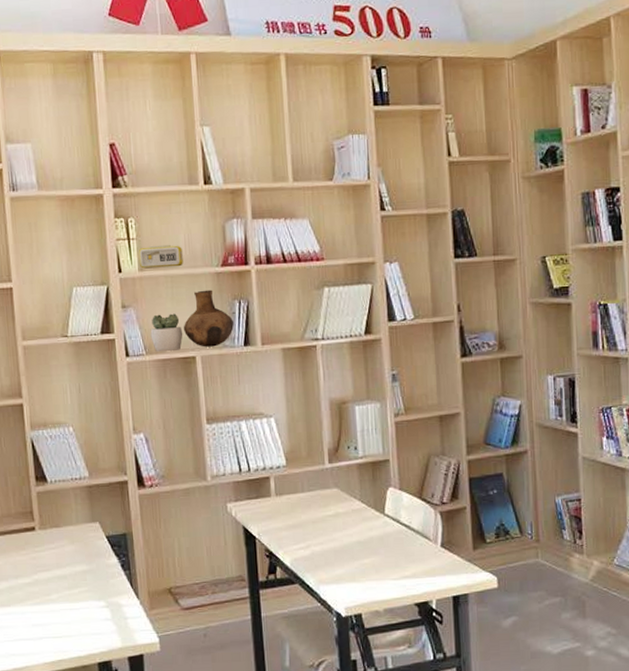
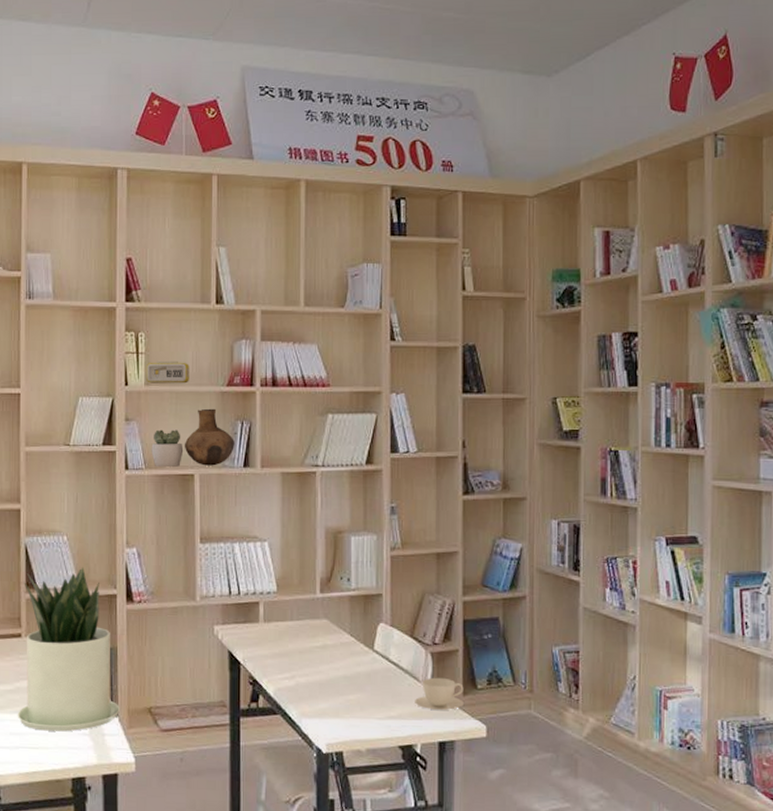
planter: none [33,456,141,620] -> present [17,567,121,732]
teacup: none [427,535,474,566] -> present [415,677,464,710]

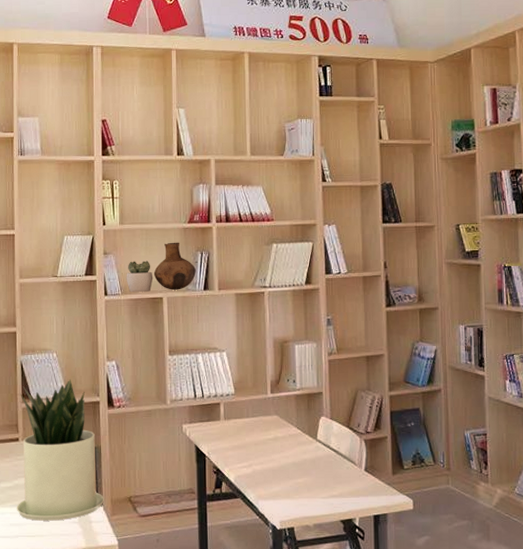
clock: present [145,360,189,384] -> none [120,203,157,223]
teacup: present [415,677,464,710] -> none [353,460,393,488]

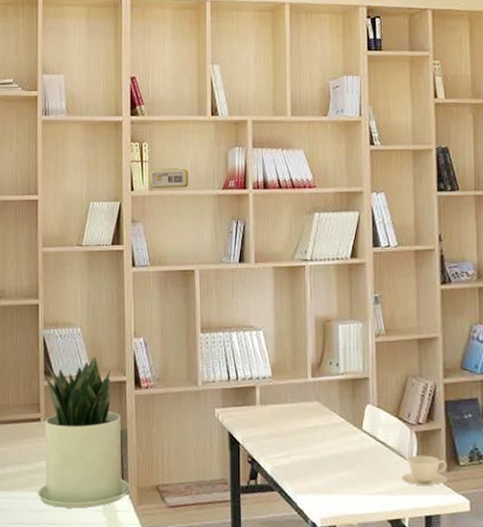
clock: none [120,203,157,223] -> present [149,167,189,188]
succulent plant: present [126,261,153,293] -> none [155,230,185,264]
vase: present [153,242,196,290] -> none [185,210,230,262]
teacup: none [353,460,393,488] -> present [402,455,447,486]

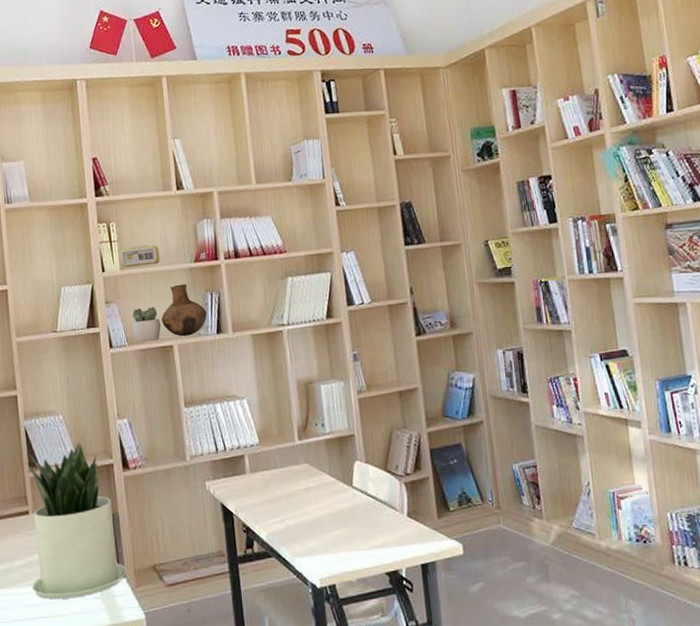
succulent plant: none [155,230,185,264] -> present [131,307,161,343]
vase: none [185,210,230,262] -> present [161,283,207,337]
teacup: present [402,455,447,486] -> none [395,504,440,535]

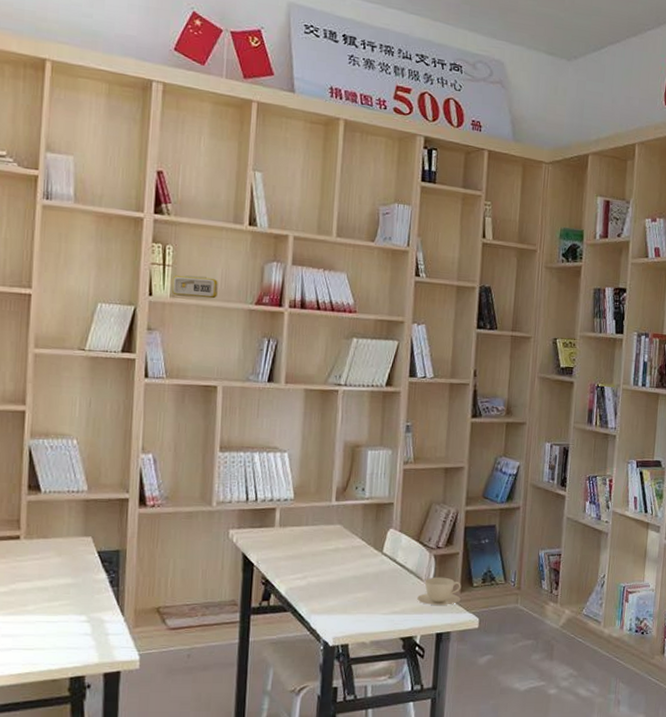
planter: present [26,442,128,600] -> none [11,471,127,632]
succulent plant: present [131,307,161,343] -> none [173,341,208,379]
vase: present [161,283,207,337] -> none [208,324,260,379]
teacup: none [395,504,440,535] -> present [417,577,462,605]

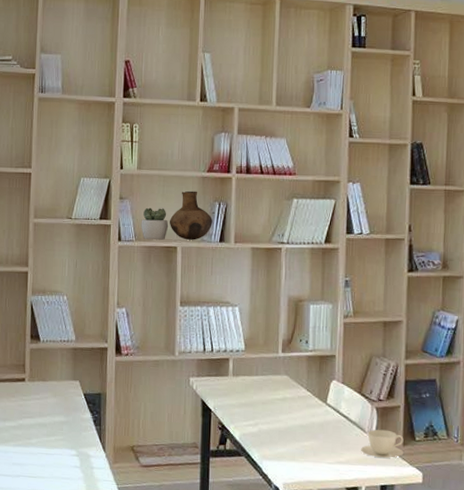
clock: present [171,274,218,299] -> none [138,148,176,169]
succulent plant: none [173,341,208,379] -> present [141,207,169,241]
vase: none [208,324,260,379] -> present [169,191,212,240]

